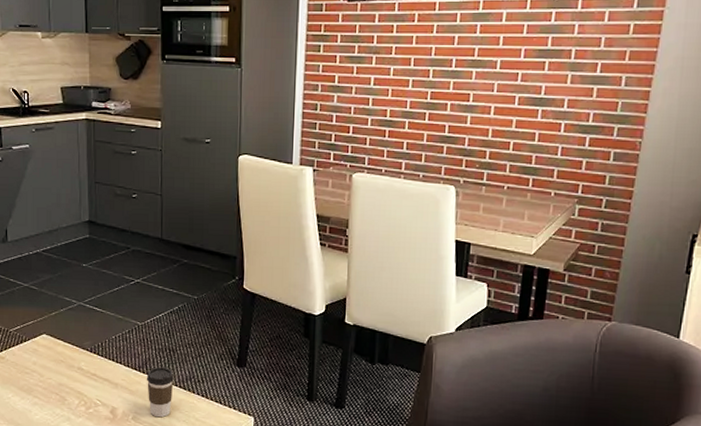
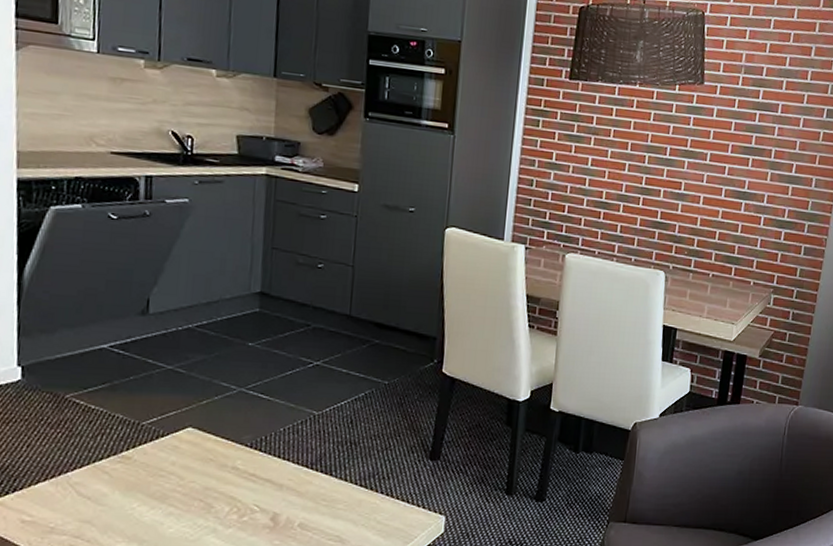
coffee cup: present [146,367,174,418] -> none [319,463,354,523]

